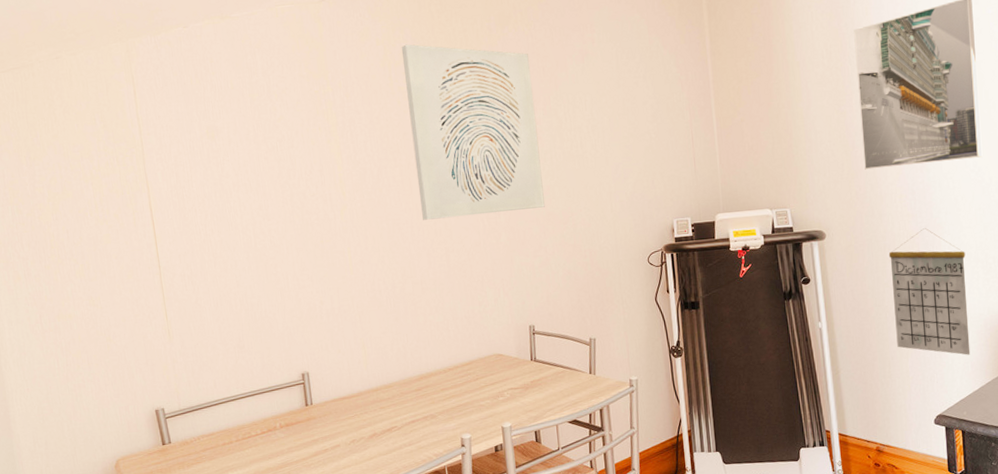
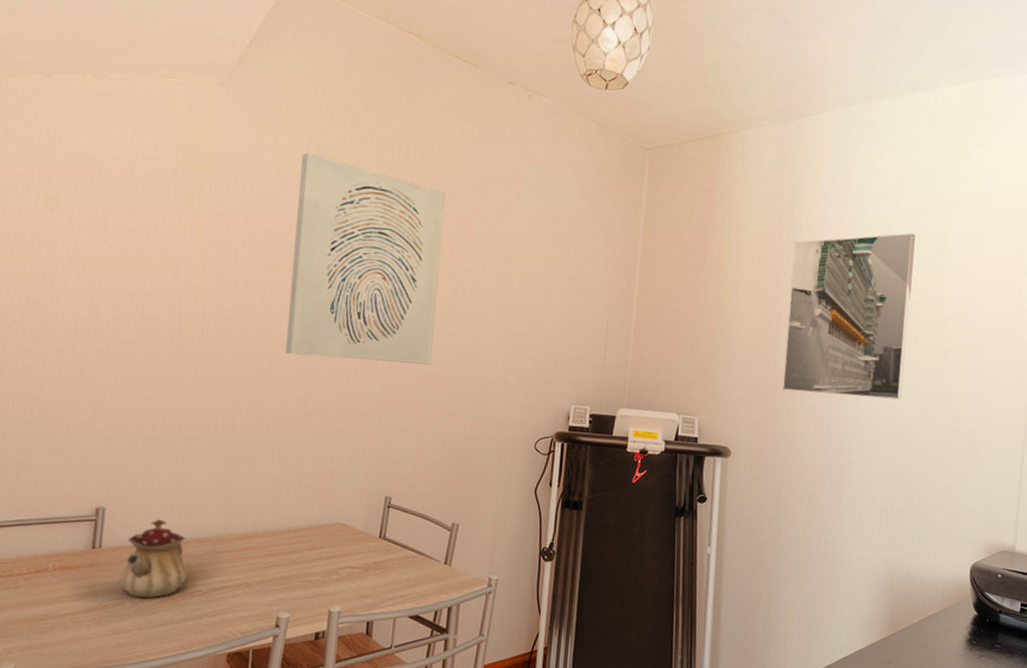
teapot: none [332,374,384,440] -> present [118,519,188,599]
calendar: present [888,228,971,355] -> none [786,464,871,609]

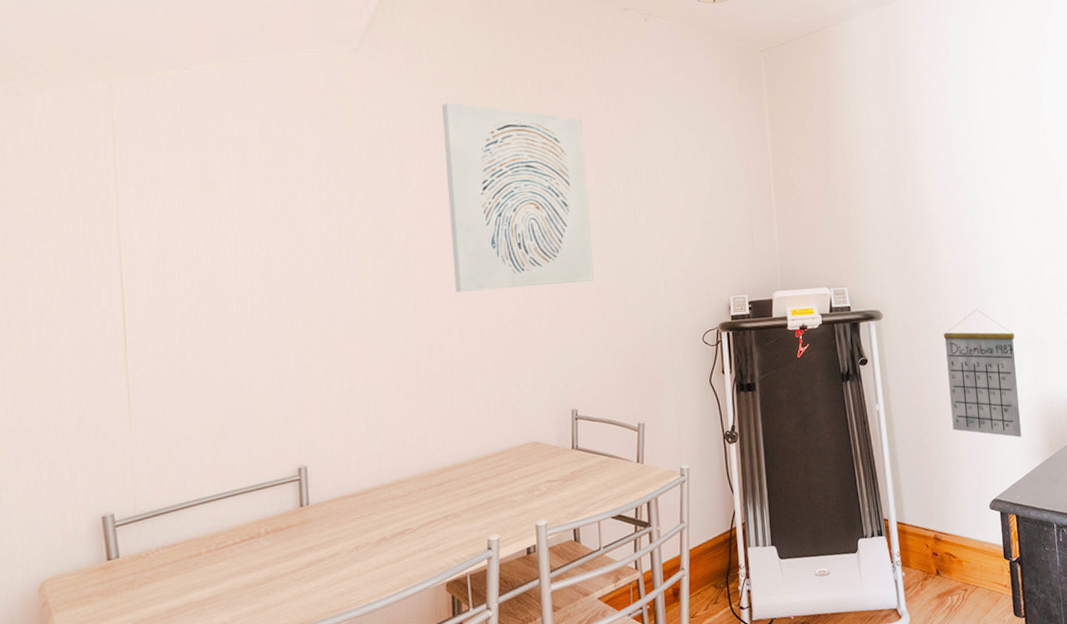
teapot: present [118,519,188,599] -> none [331,468,396,546]
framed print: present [783,233,916,400] -> none [907,90,1028,251]
calendar: none [786,464,871,609] -> present [943,310,1022,438]

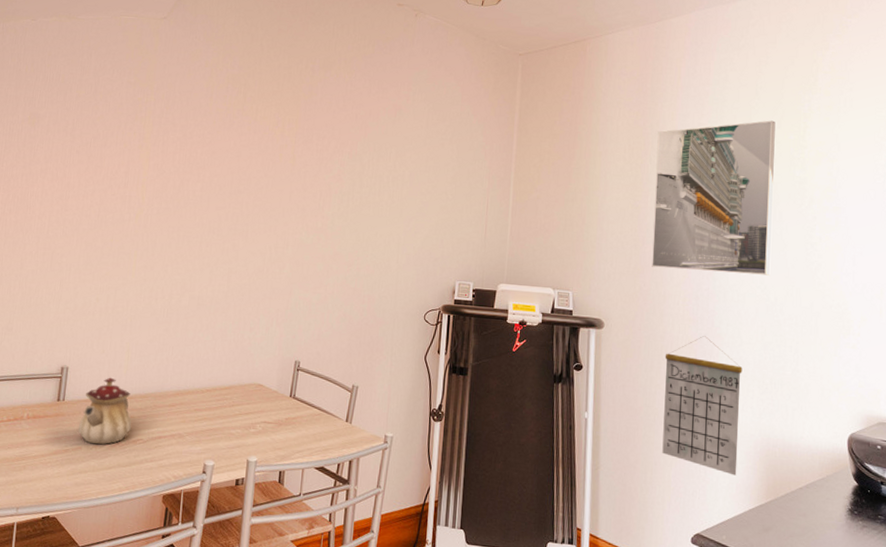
teapot: none [331,468,396,546] -> present [77,377,132,445]
wall art: present [441,102,594,292] -> none [213,70,345,246]
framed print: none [907,90,1028,251] -> present [652,120,776,276]

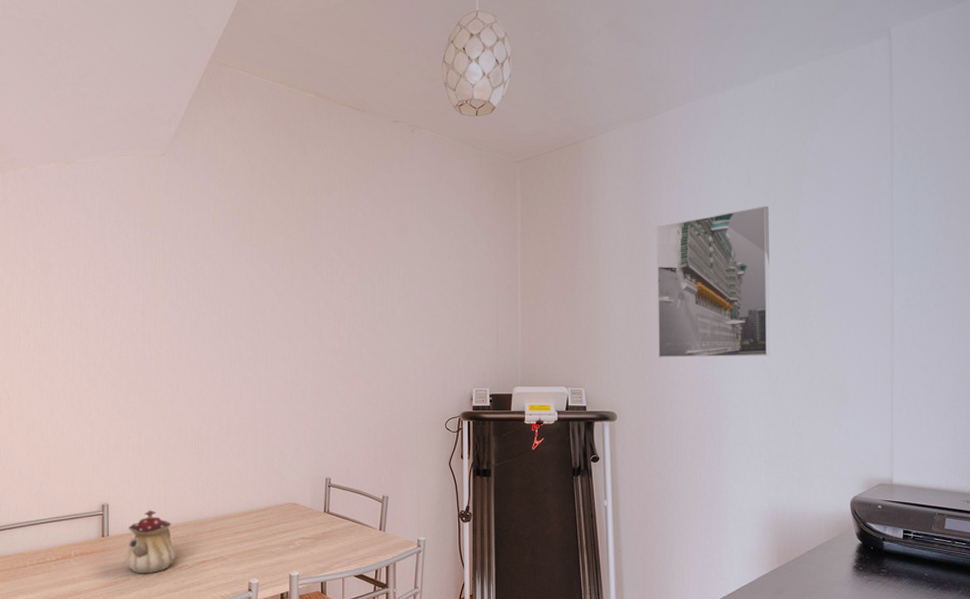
calendar: present [662,336,743,476] -> none [676,419,750,546]

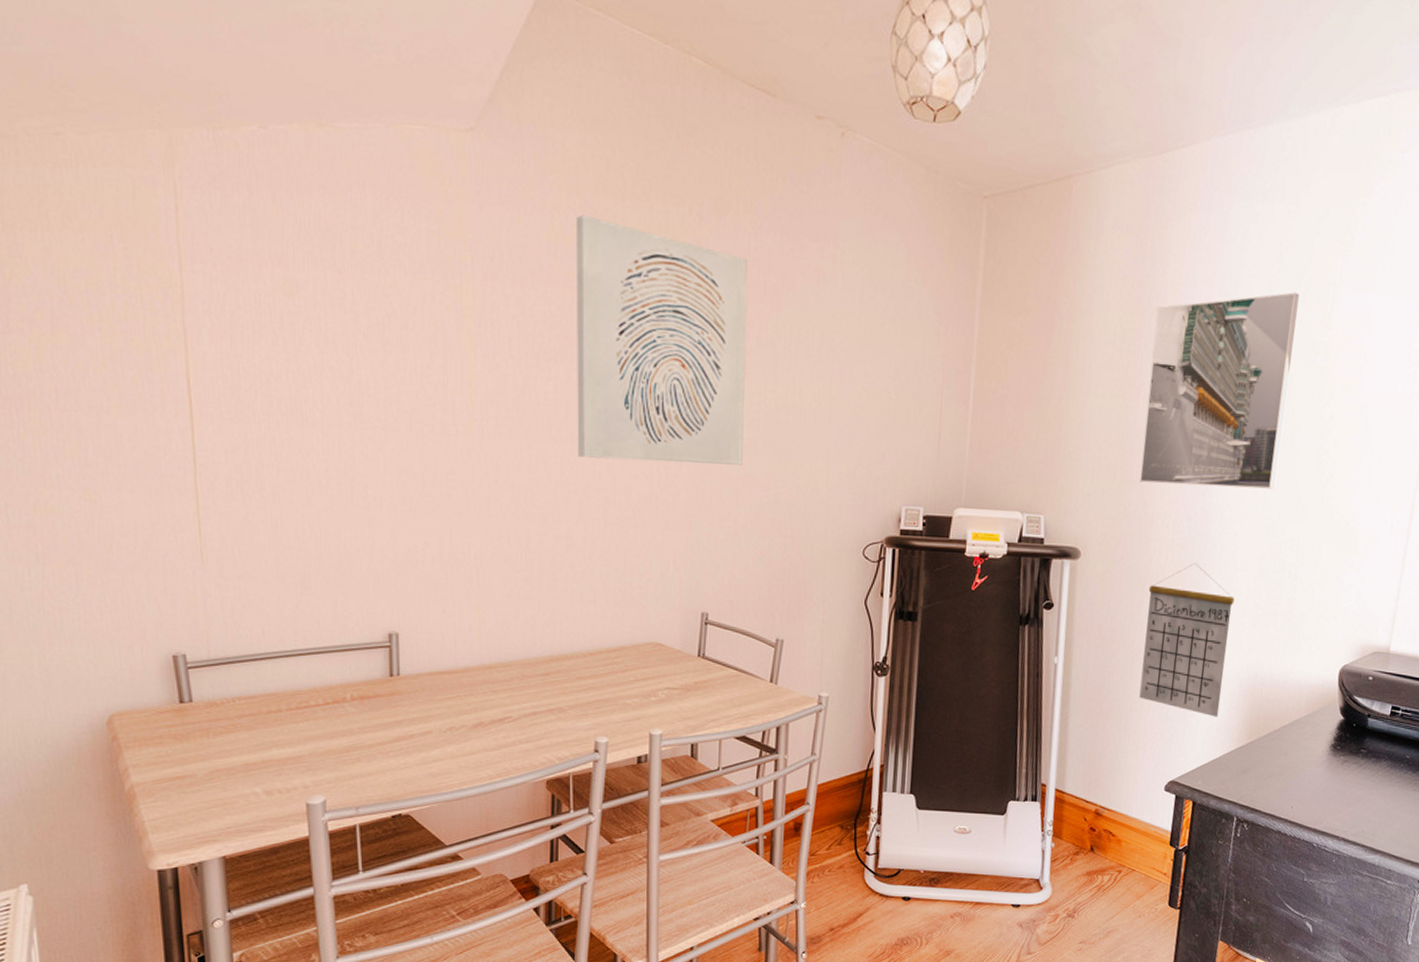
teapot: present [124,510,176,574] -> none [423,643,496,727]
wall art: none [231,202,352,368] -> present [575,214,749,465]
calendar: none [676,419,750,546] -> present [1139,563,1235,717]

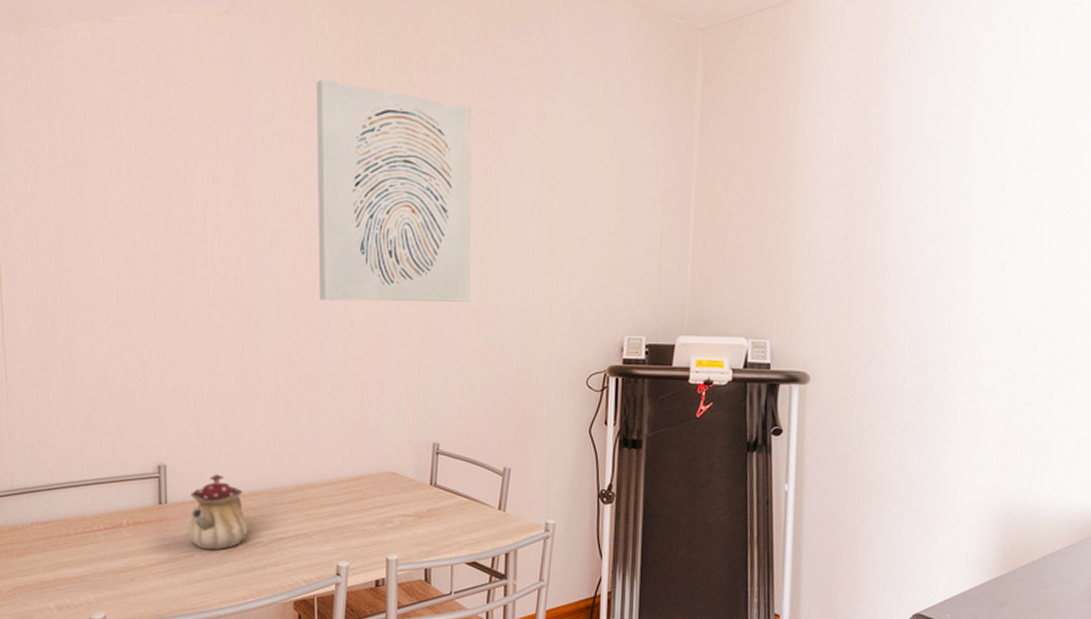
teapot: none [423,643,496,727] -> present [187,474,249,550]
calendar: present [1139,563,1235,717] -> none [878,385,981,547]
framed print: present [1140,292,1299,489] -> none [871,98,1043,305]

